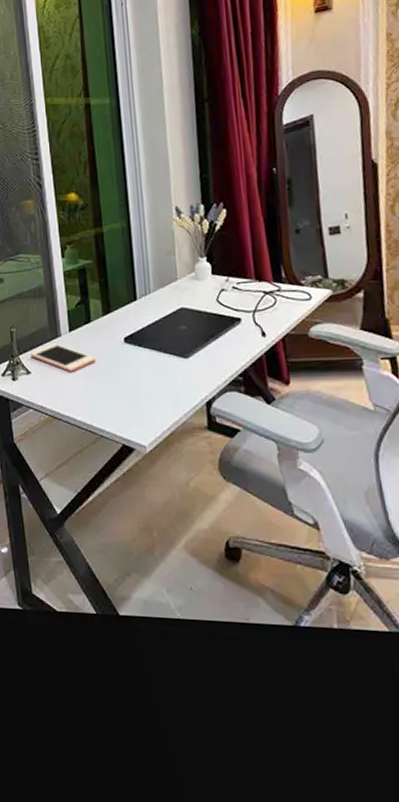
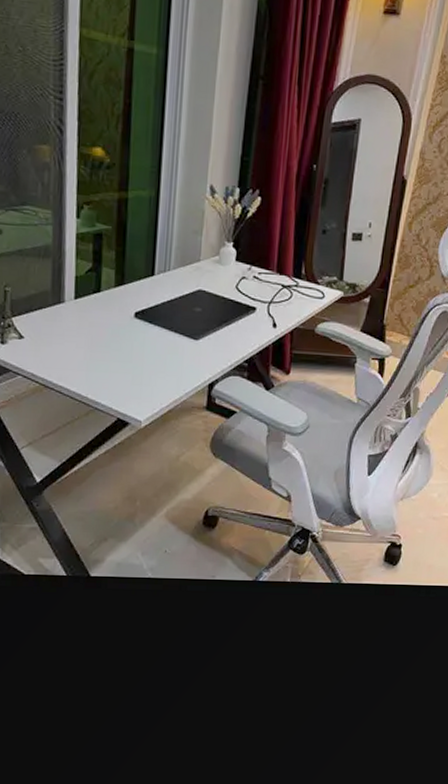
cell phone: present [30,343,96,372] -> none [26,309,101,342]

